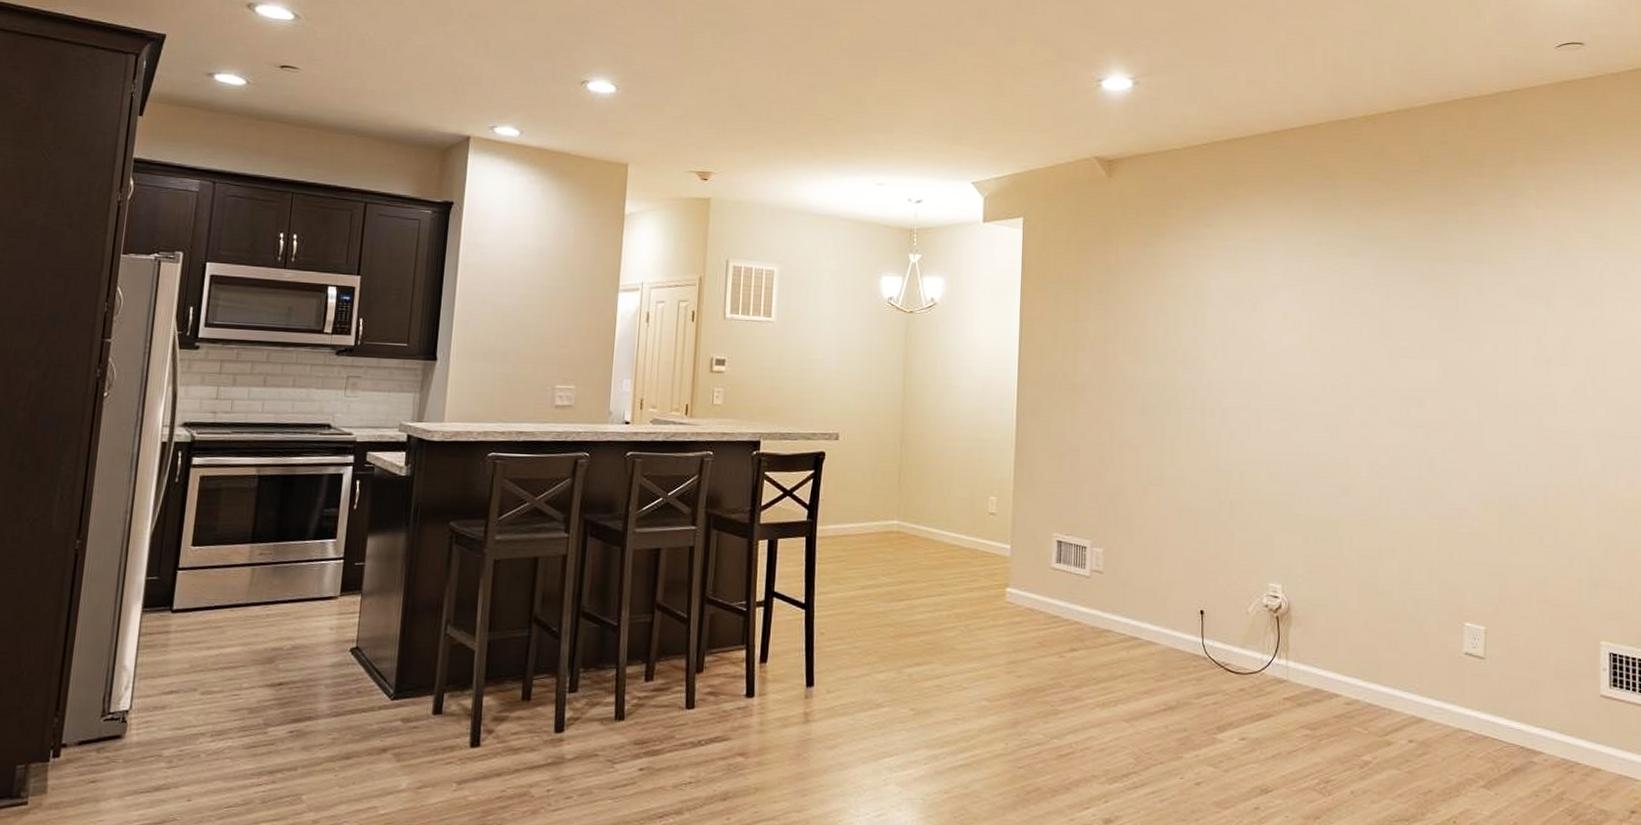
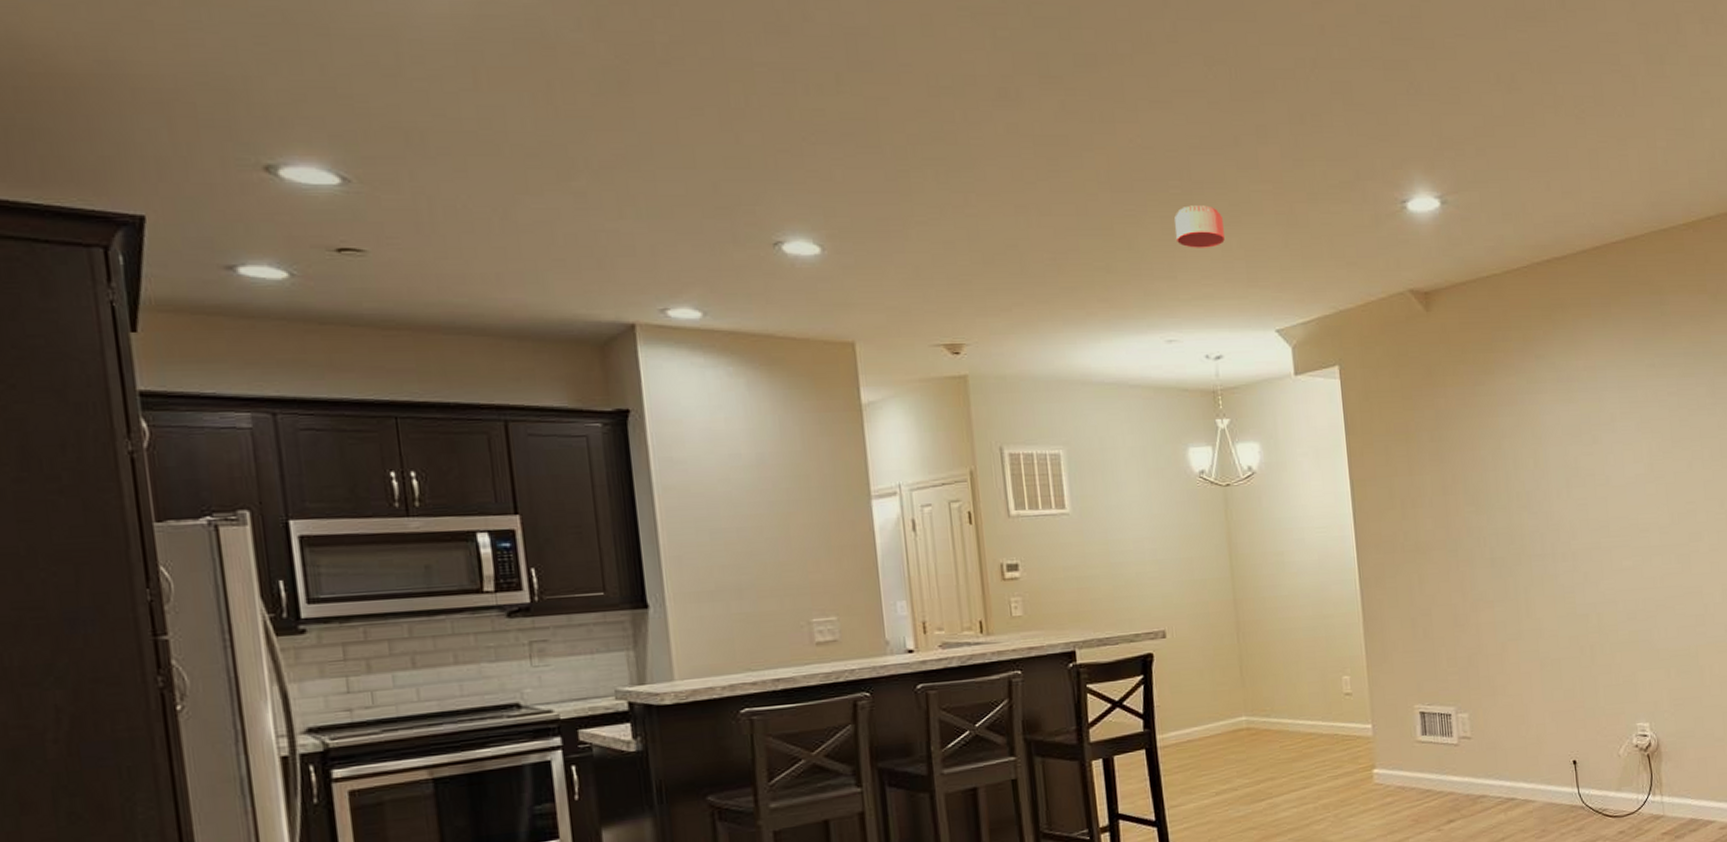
smoke detector: none [898,72,939,109] -> present [1174,205,1225,248]

